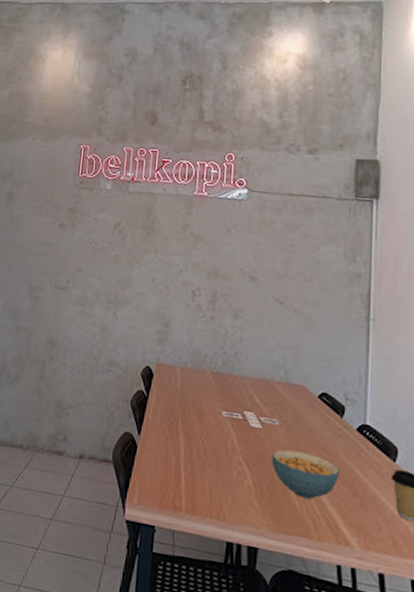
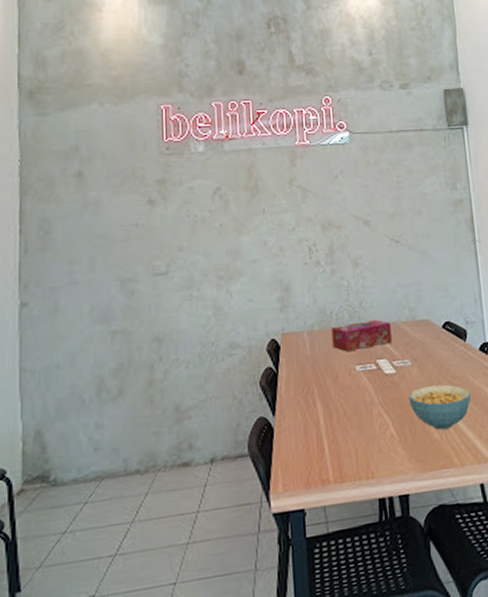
tissue box: none [202,369,263,398] -> present [331,320,392,352]

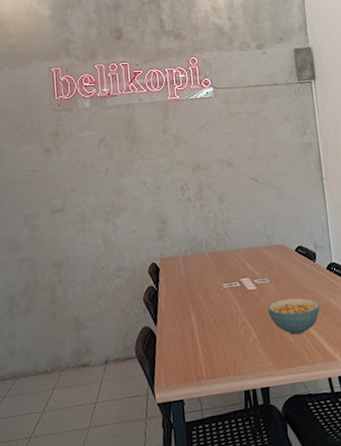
tissue box: present [331,320,392,352] -> none [202,245,253,273]

